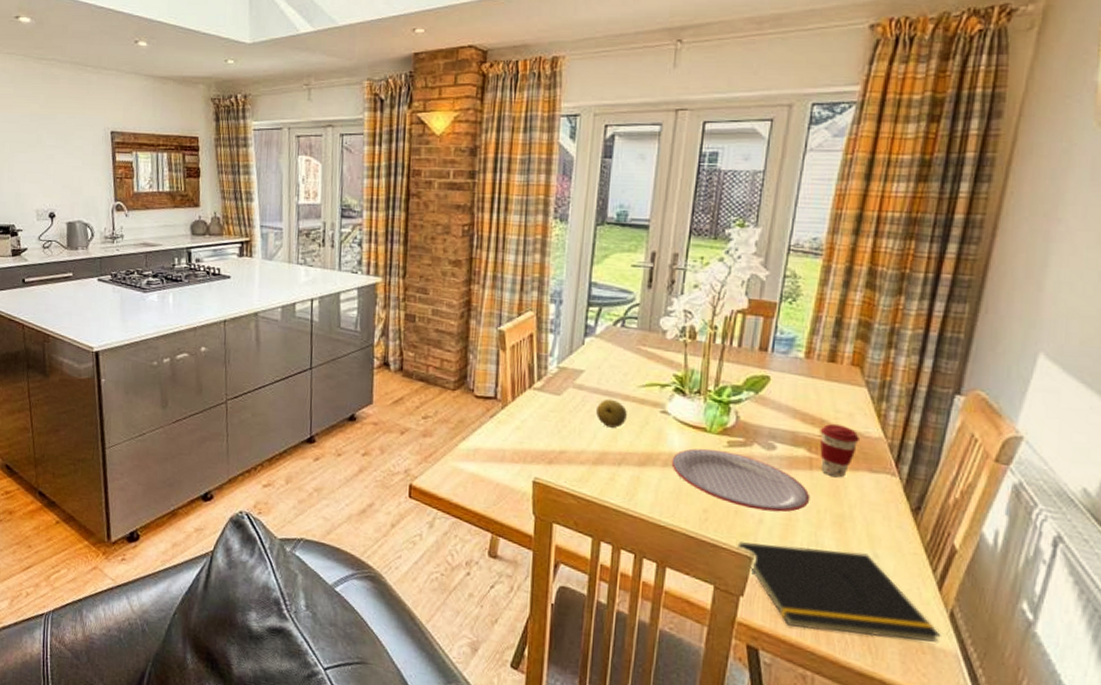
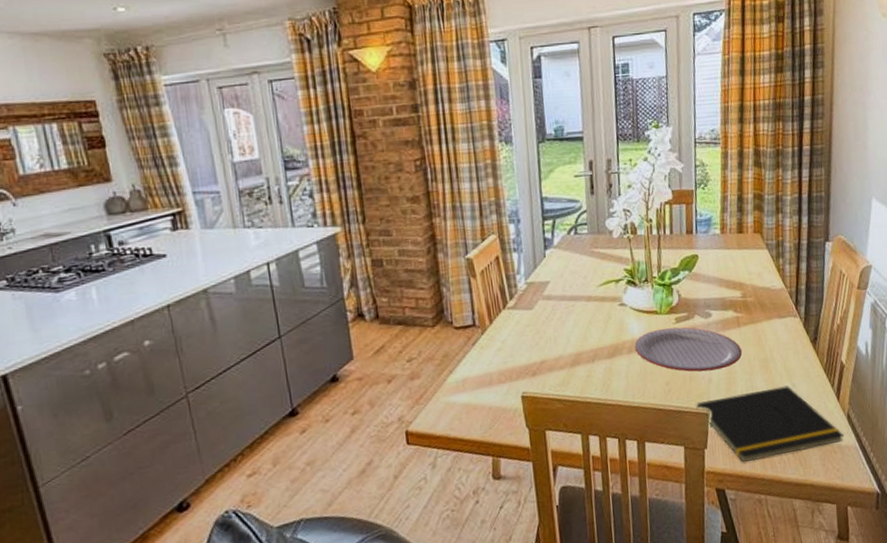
fruit: present [596,398,627,428] -> none [566,302,593,330]
coffee cup: present [820,424,859,478] -> none [740,284,769,329]

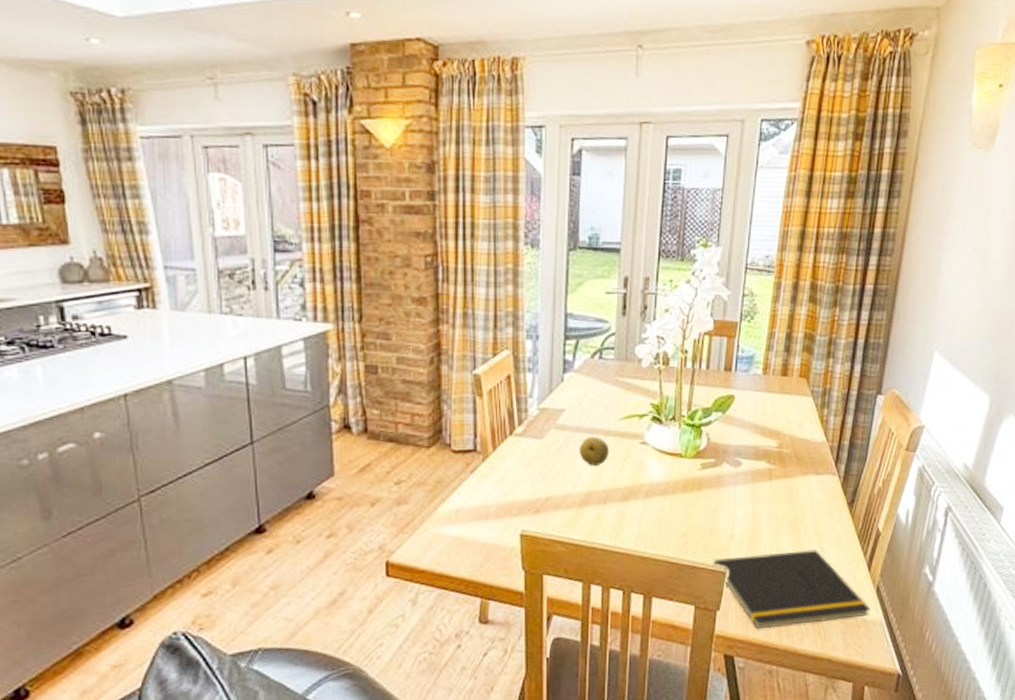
fruit: none [566,302,593,330] -> present [580,436,609,466]
plate: present [634,327,743,372] -> none [652,473,771,526]

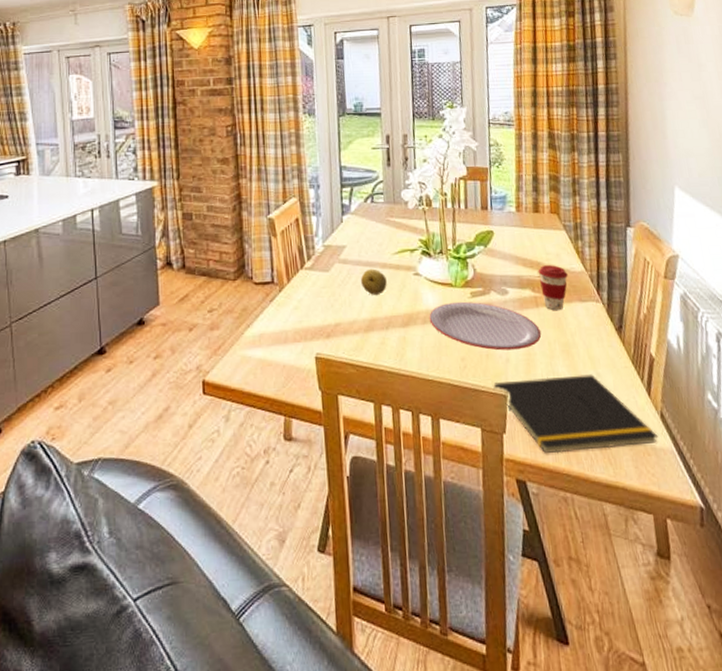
plate: none [652,473,771,526] -> present [429,301,542,351]
coffee cup: none [776,435,808,484] -> present [538,265,568,311]

